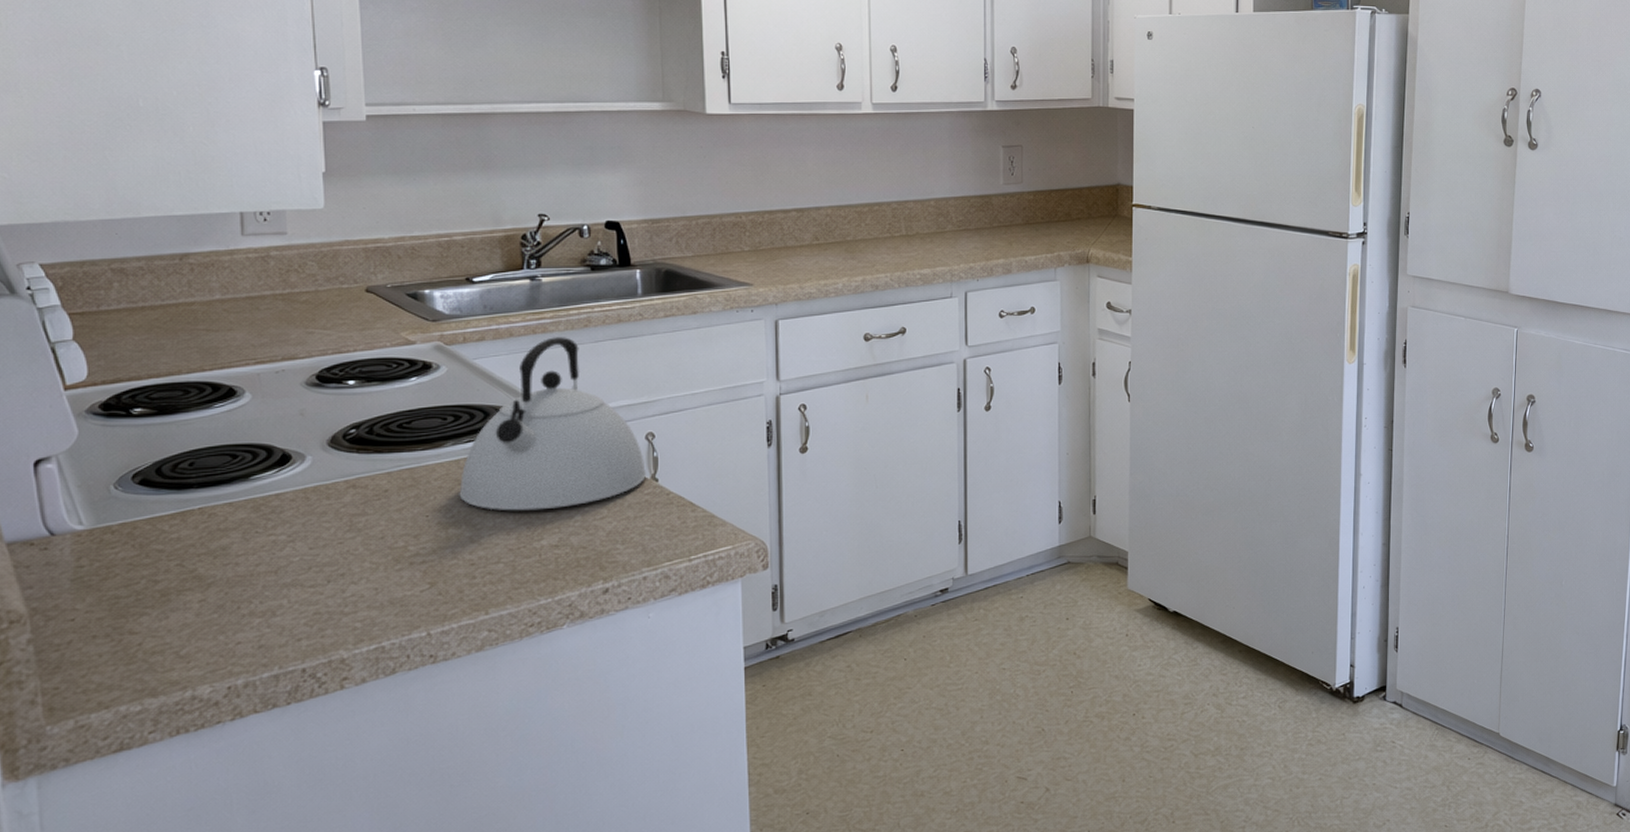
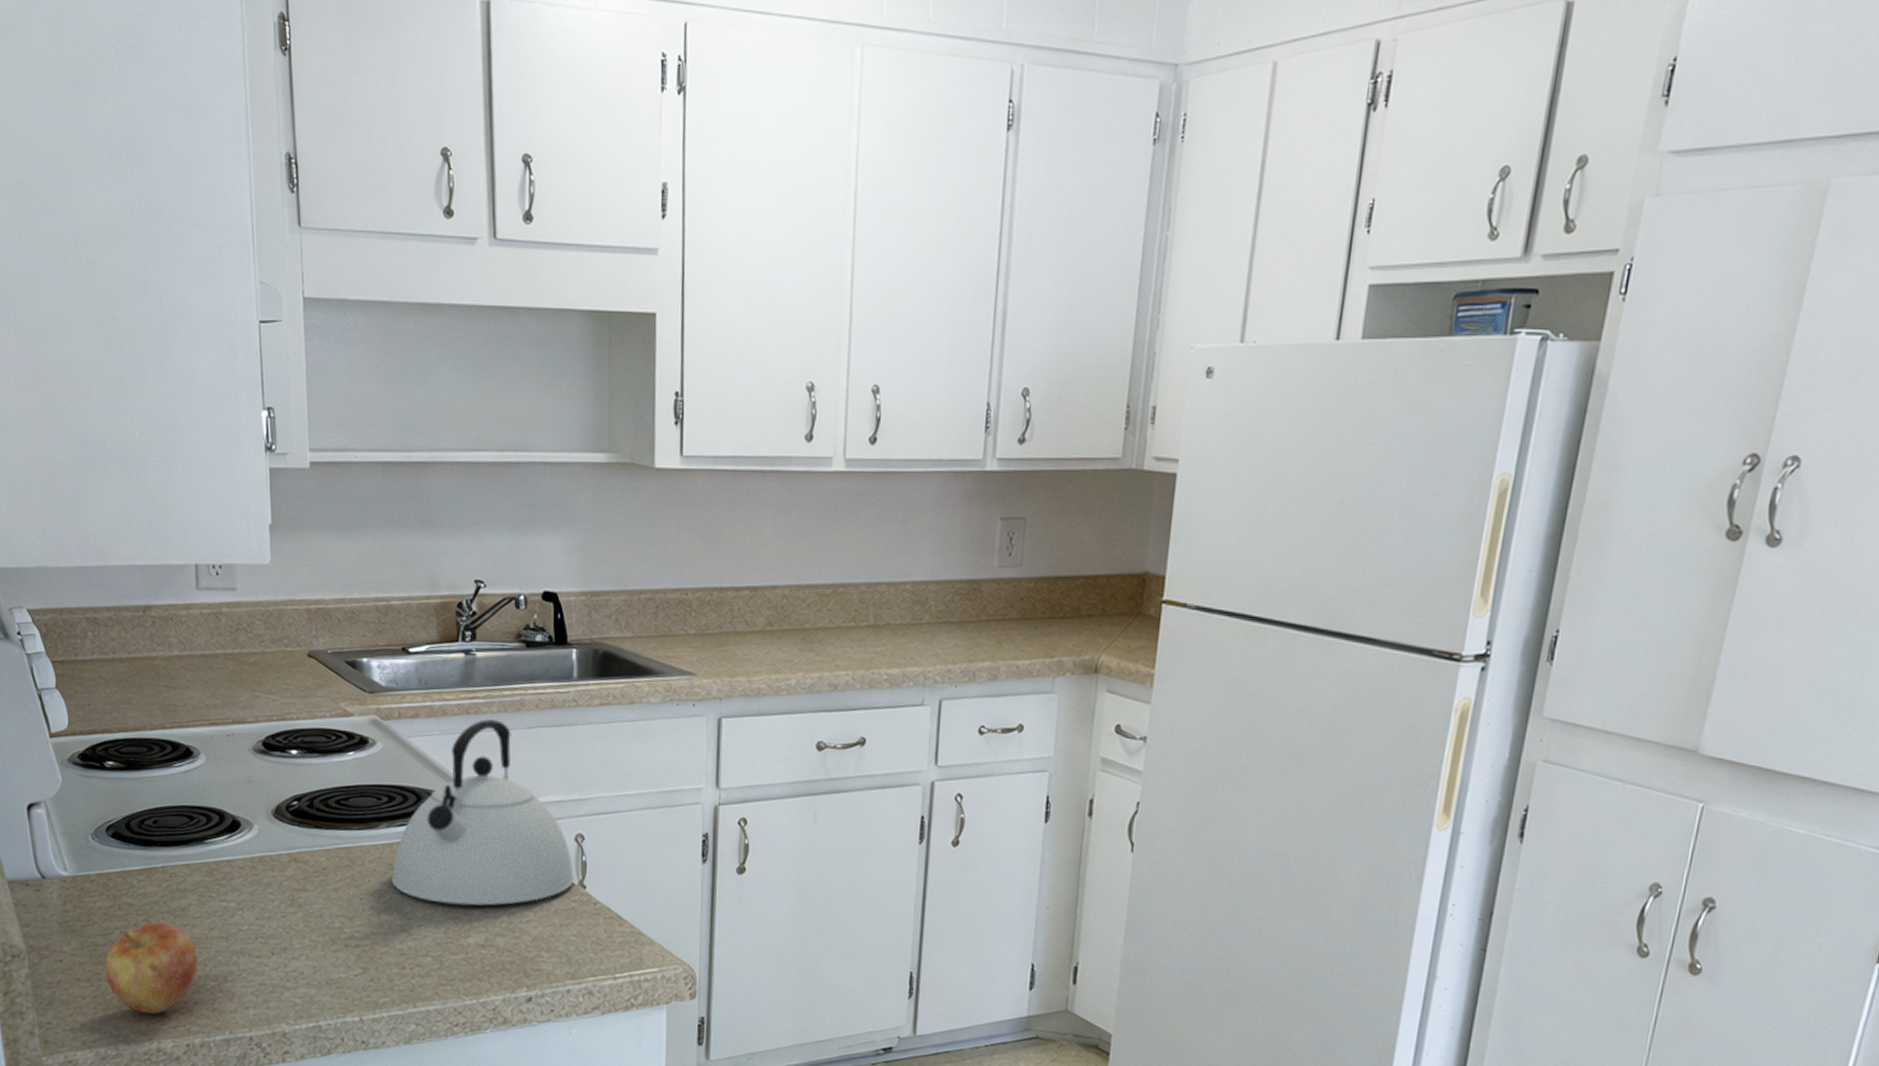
apple: none [128,564,241,663] -> present [105,922,197,1015]

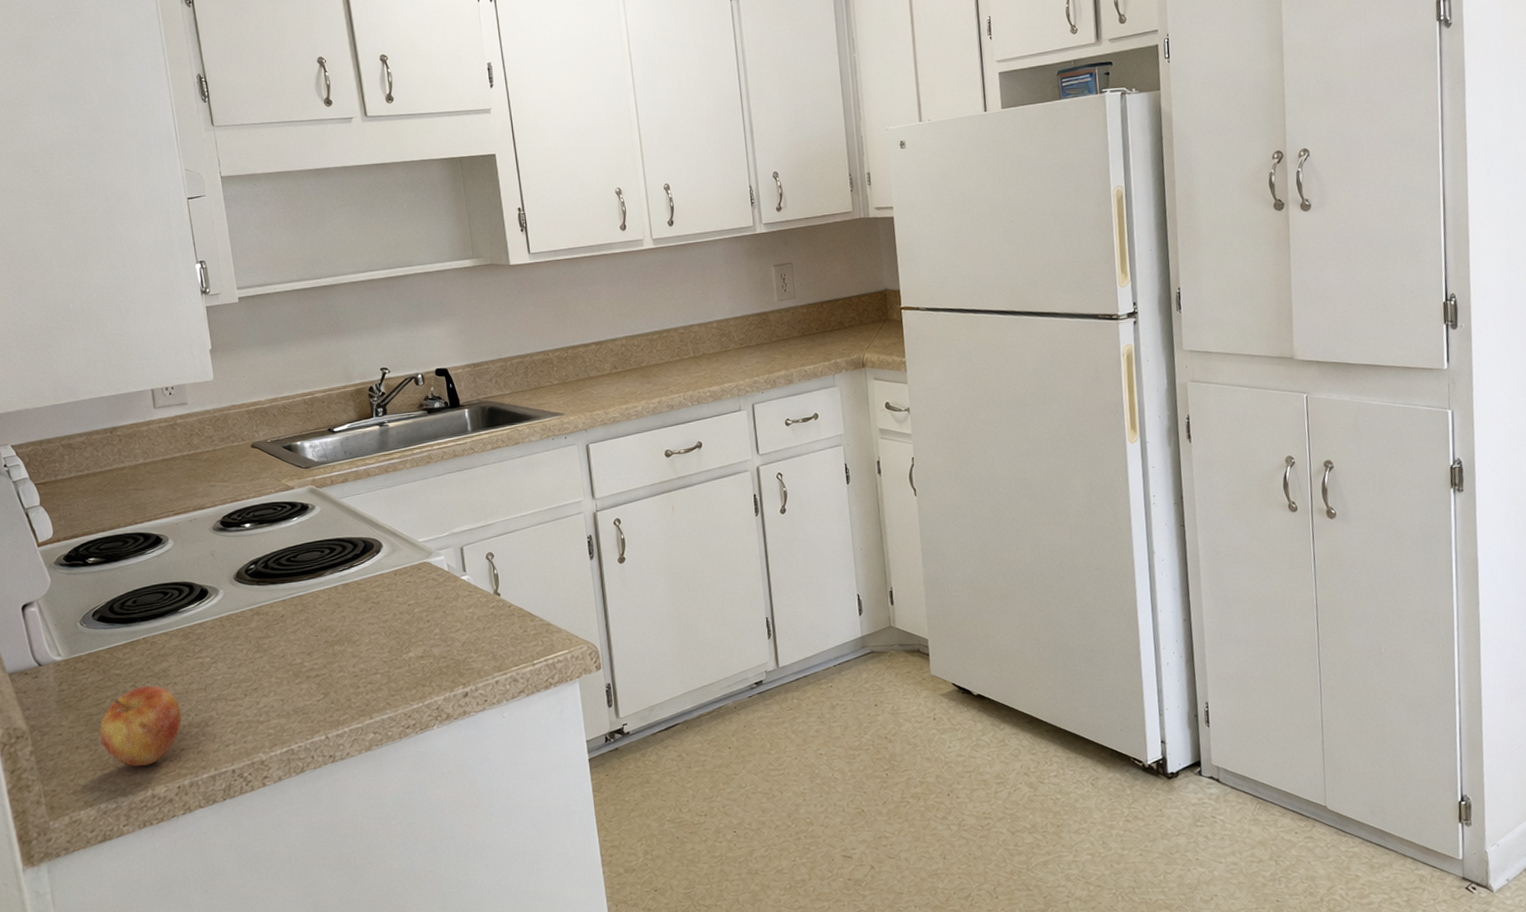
kettle: present [391,719,575,906] -> none [339,473,490,629]

